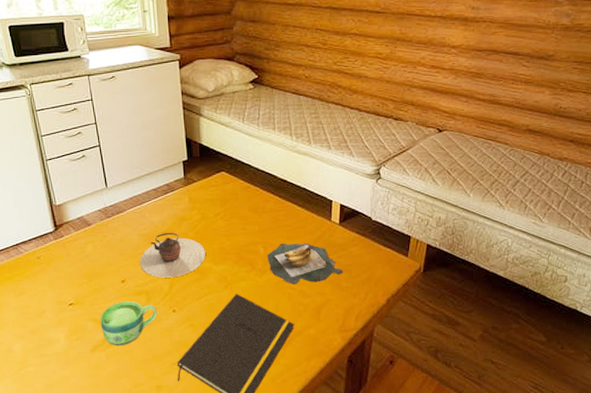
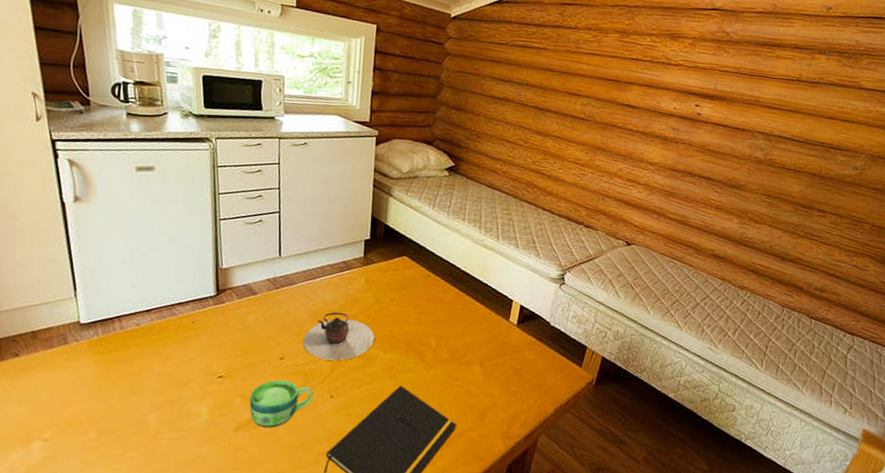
banana bunch: present [267,243,343,285] -> none [438,338,515,383]

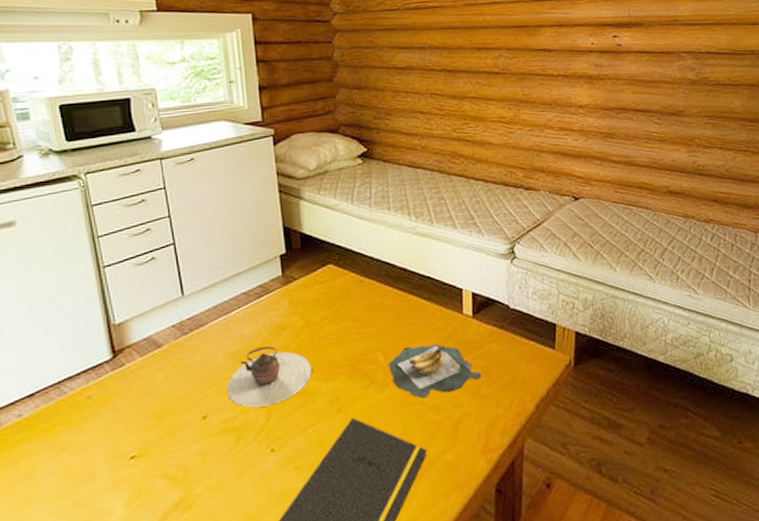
cup: present [249,380,314,429] -> none [173,443,251,509]
banana bunch: none [438,338,515,383] -> present [388,344,482,399]

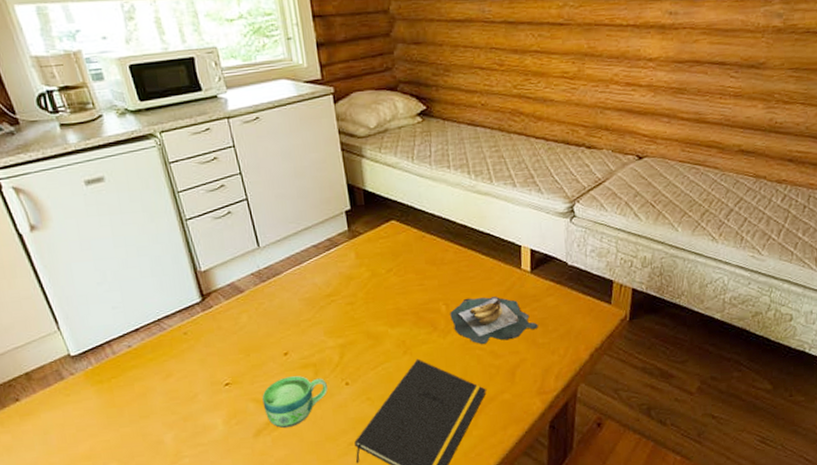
cup: none [173,443,251,509] -> present [262,376,328,429]
teapot: present [227,345,312,408] -> none [304,293,379,347]

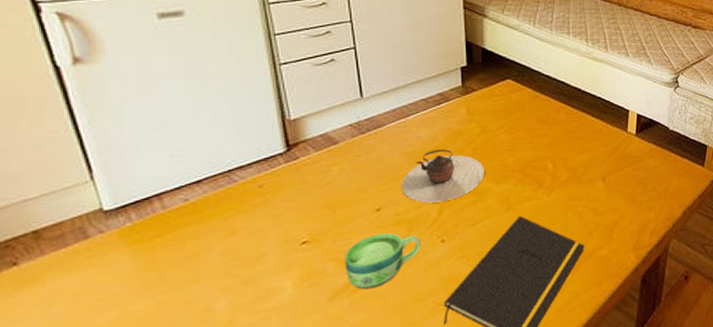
teapot: none [304,293,379,347] -> present [402,148,484,203]
banana bunch: present [450,297,538,345] -> none [556,157,639,202]

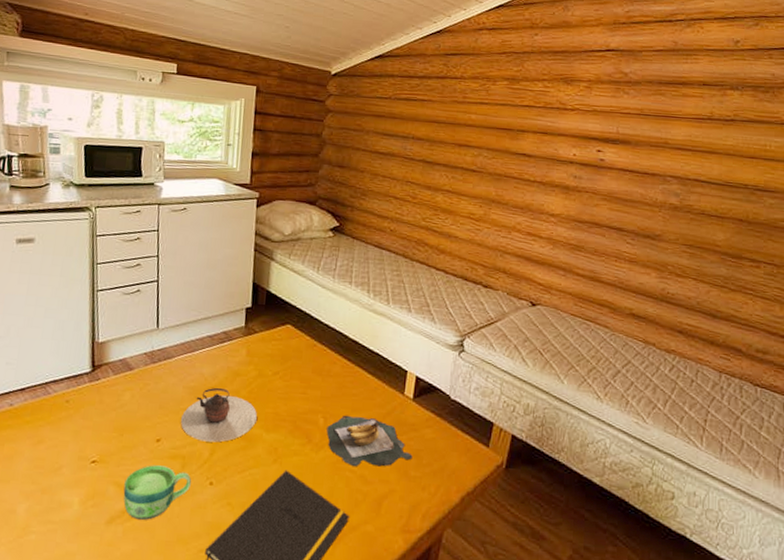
banana bunch: none [556,157,639,202] -> present [326,415,413,467]

